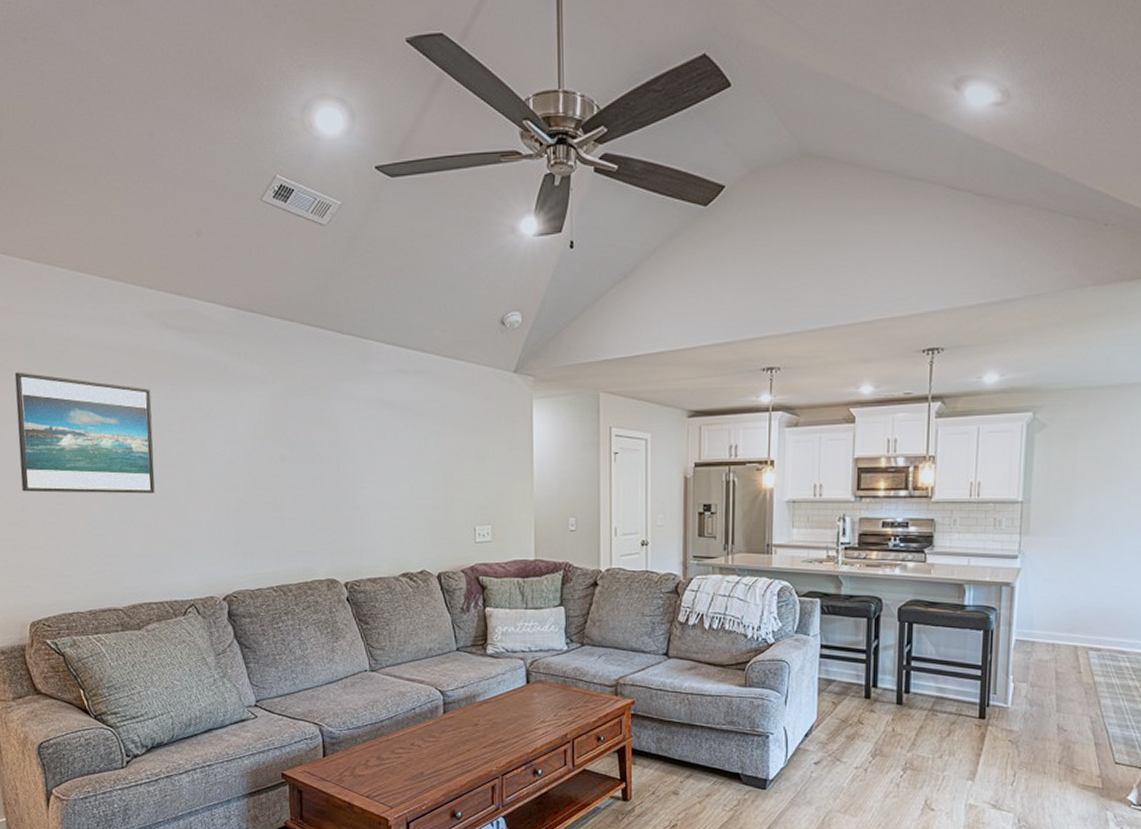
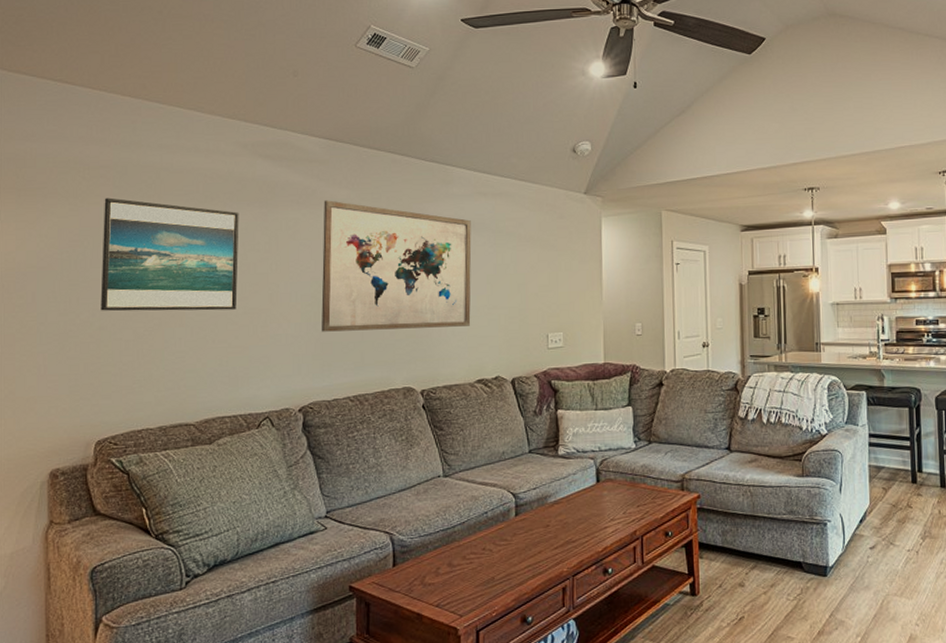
wall art: none [236,377,394,519] -> present [321,200,472,332]

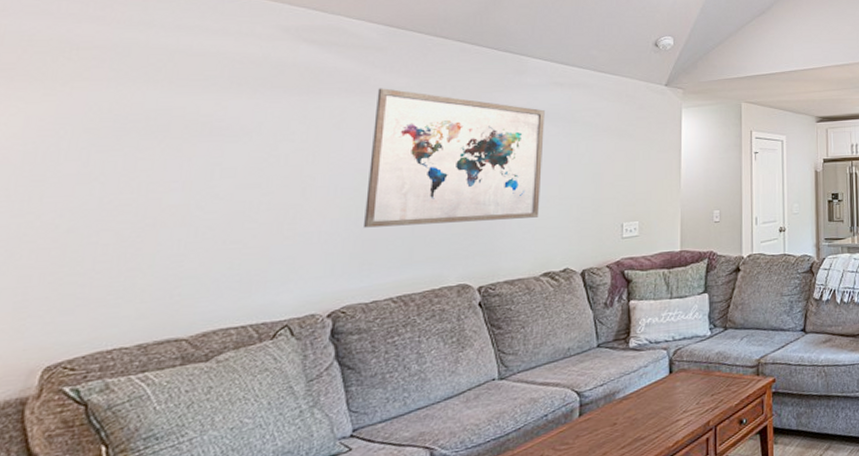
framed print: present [100,197,239,311] -> none [72,81,272,211]

